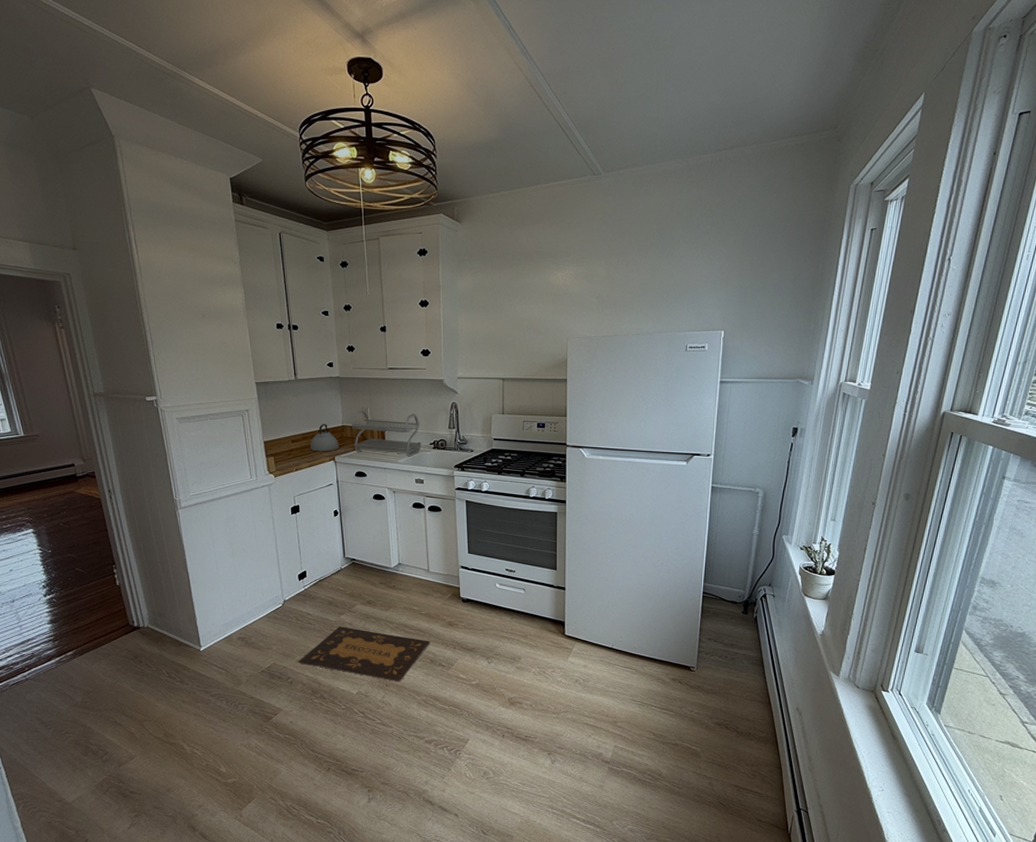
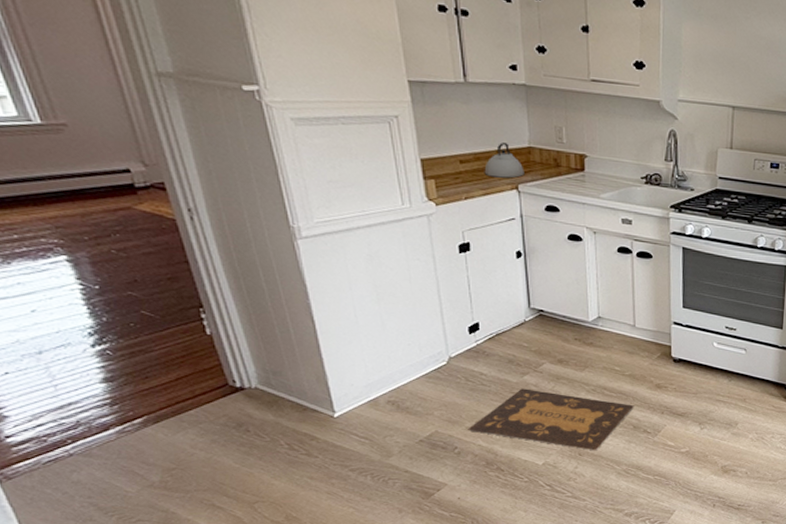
dish rack: present [351,410,422,457] -> none [541,129,631,192]

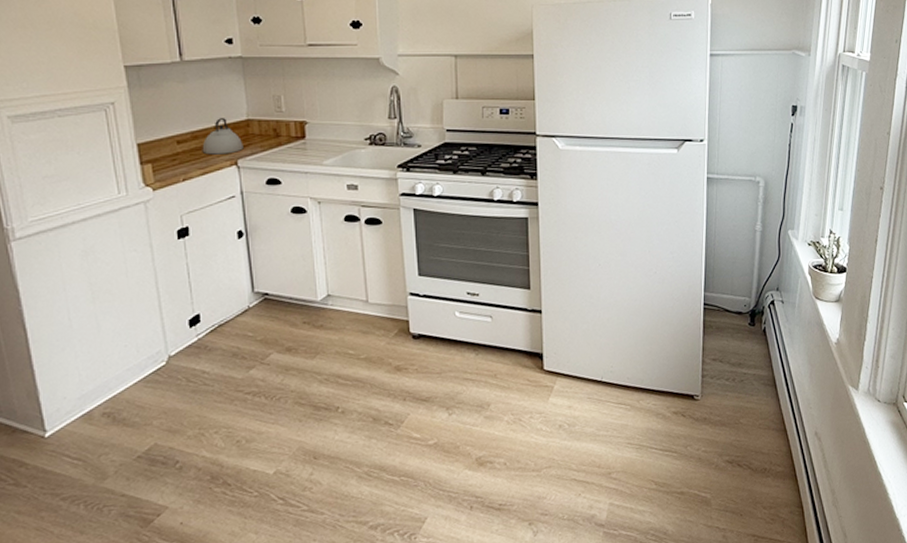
doormat: present [467,388,634,451] -> none [190,385,372,452]

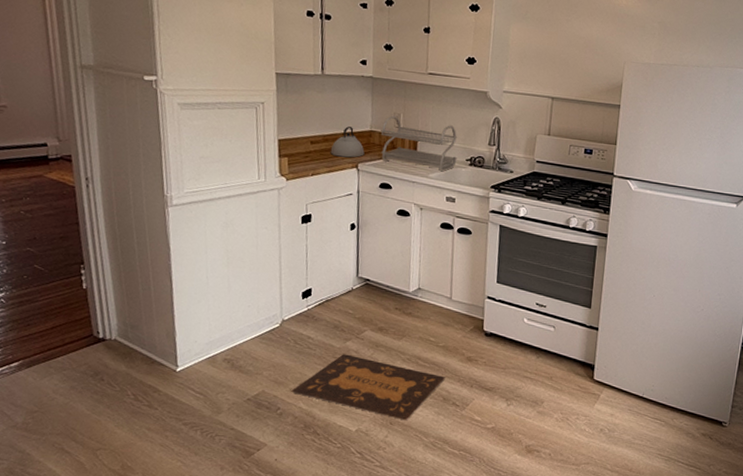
doormat: none [190,385,372,452] -> present [291,354,445,421]
dish rack: none [259,98,354,157] -> present [380,115,458,172]

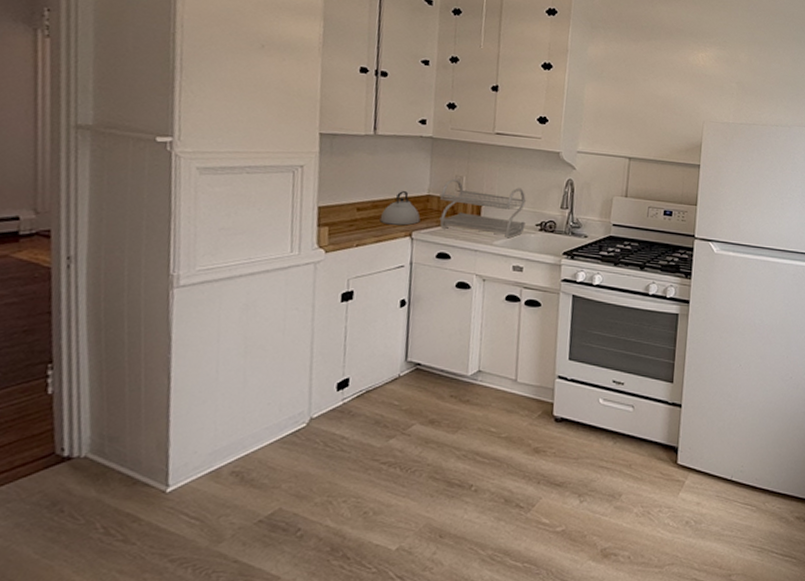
doormat: present [291,354,445,421] -> none [316,455,508,532]

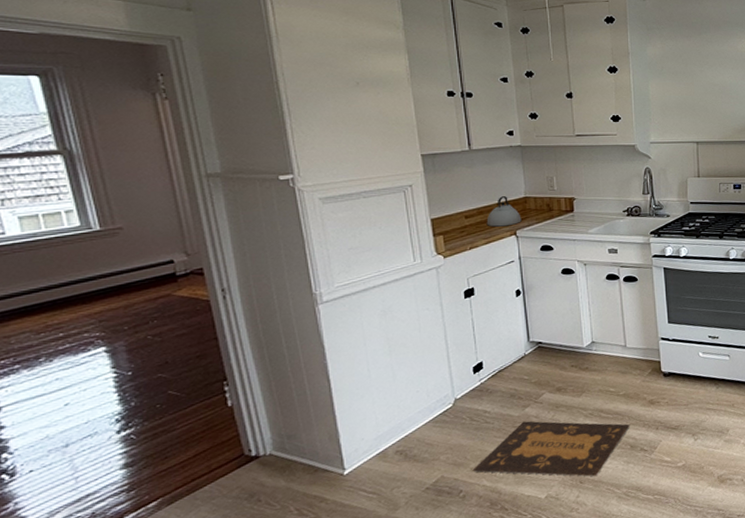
doormat: none [316,455,508,532] -> present [472,421,630,477]
dish rack: present [439,178,527,239] -> none [535,179,614,226]

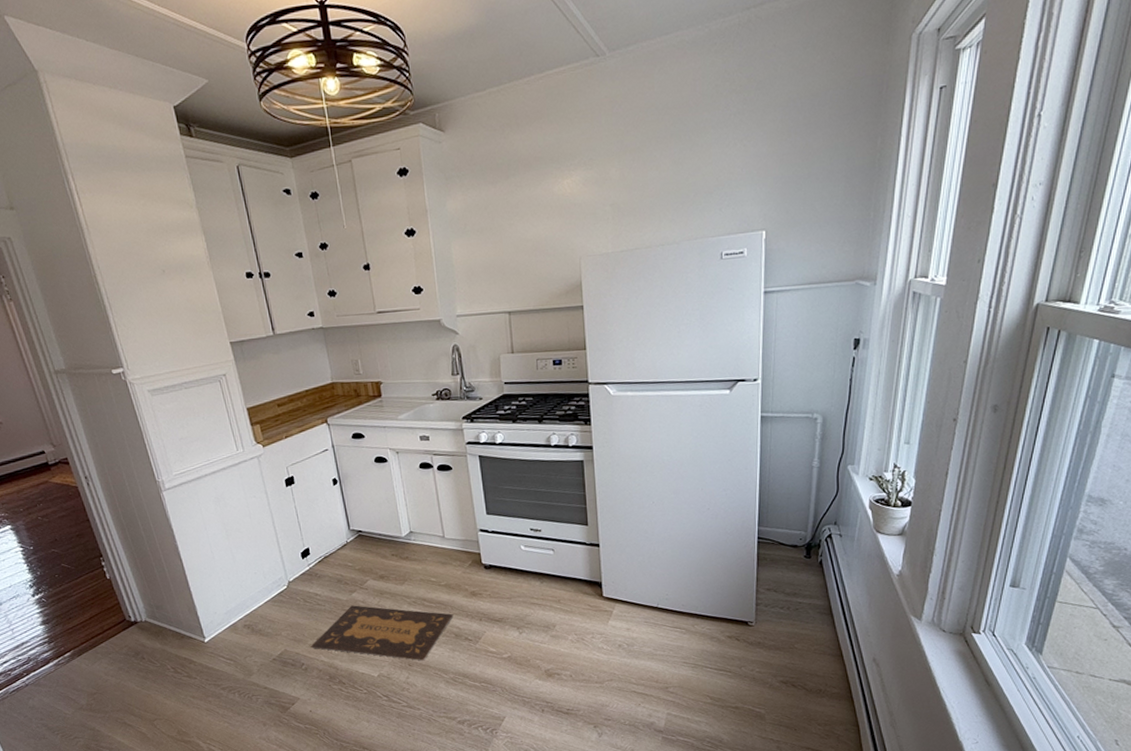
kettle: present [486,196,522,227] -> none [297,382,331,415]

